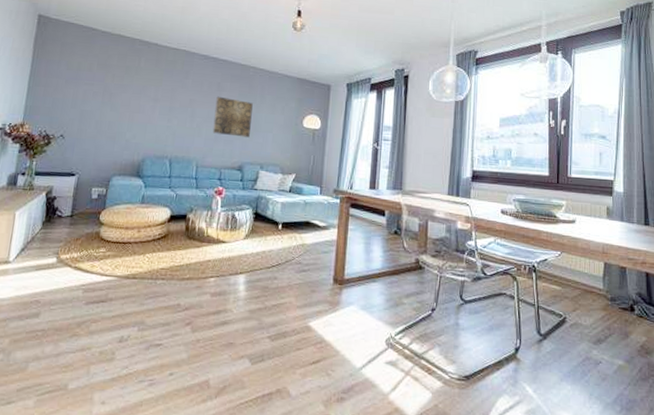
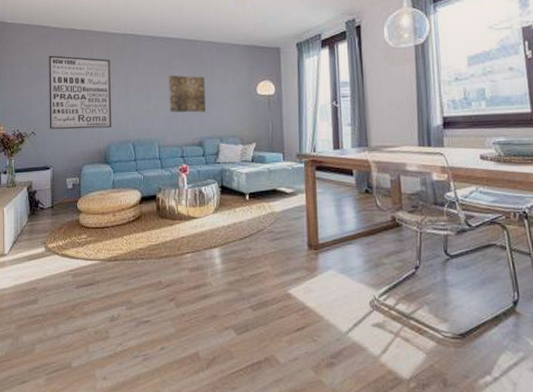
wall art: none [81,58,158,141] -> present [49,55,111,129]

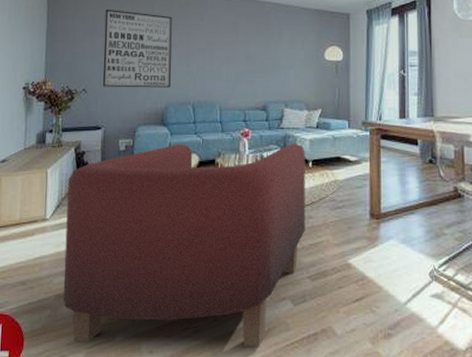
armchair: none [23,177,245,375] -> present [62,143,305,347]
wall art: present [168,75,206,113] -> none [233,36,271,76]

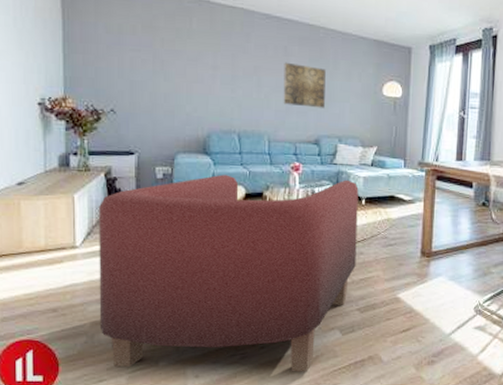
wall art: present [102,9,172,88] -> none [133,19,214,114]
wall art: none [233,36,271,76] -> present [283,62,326,108]

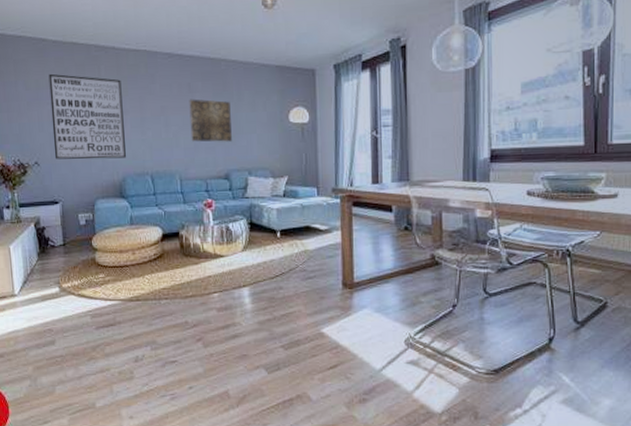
armchair: present [99,174,359,372] -> none [32,213,276,412]
wall art: none [133,19,214,114] -> present [48,73,126,160]

